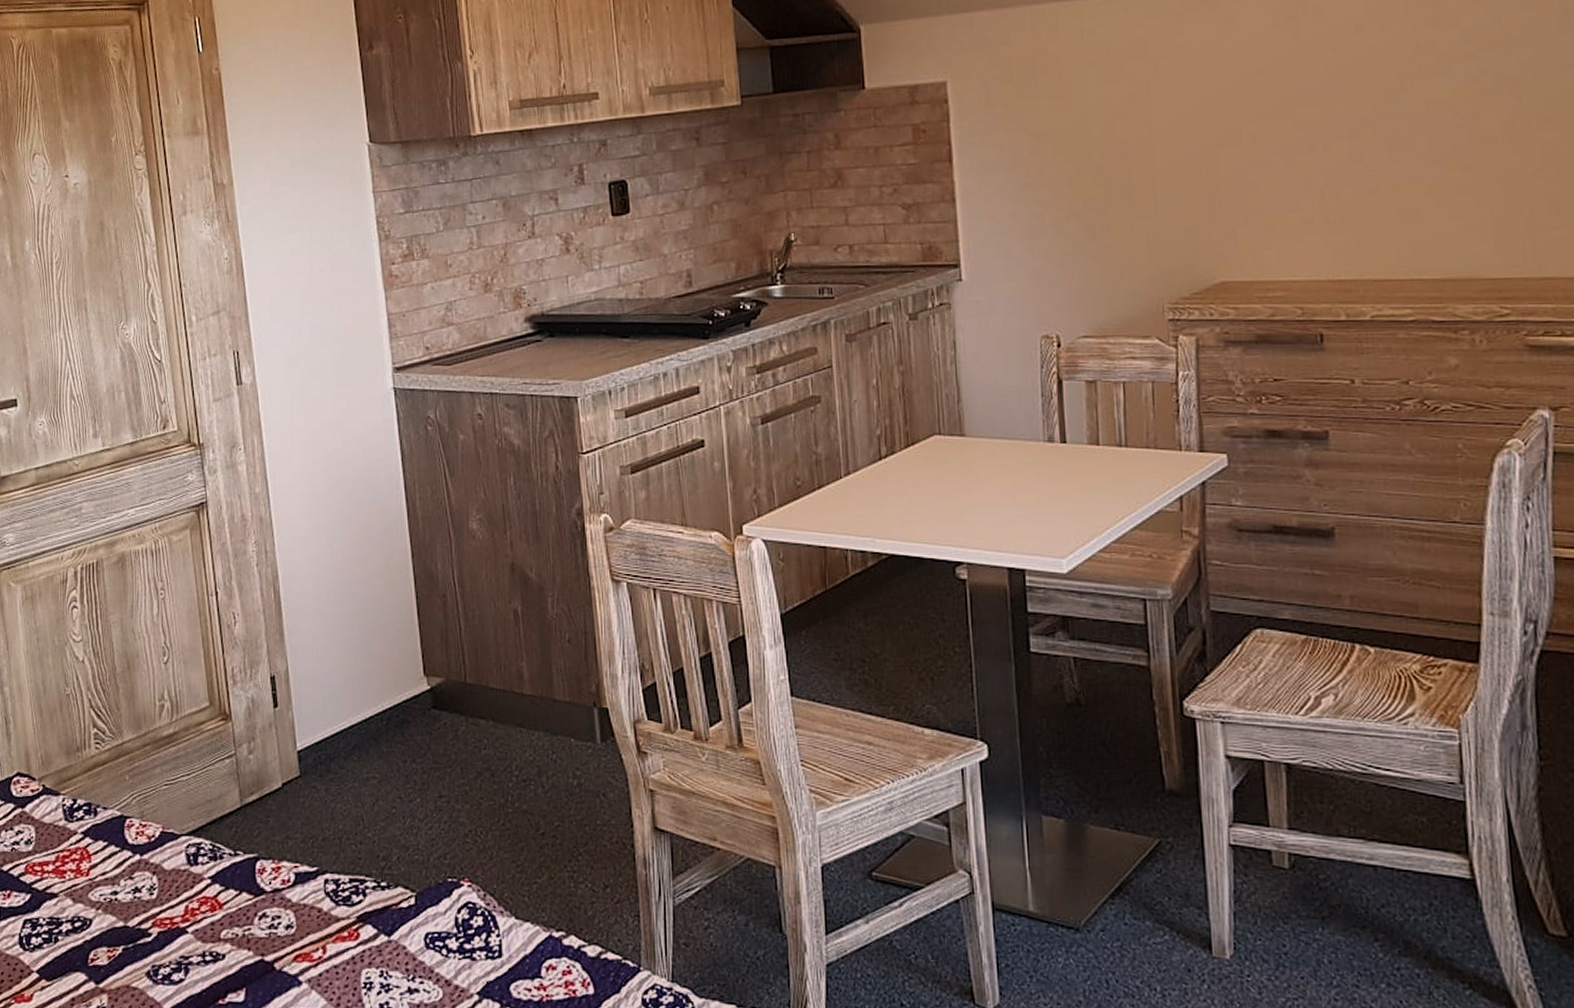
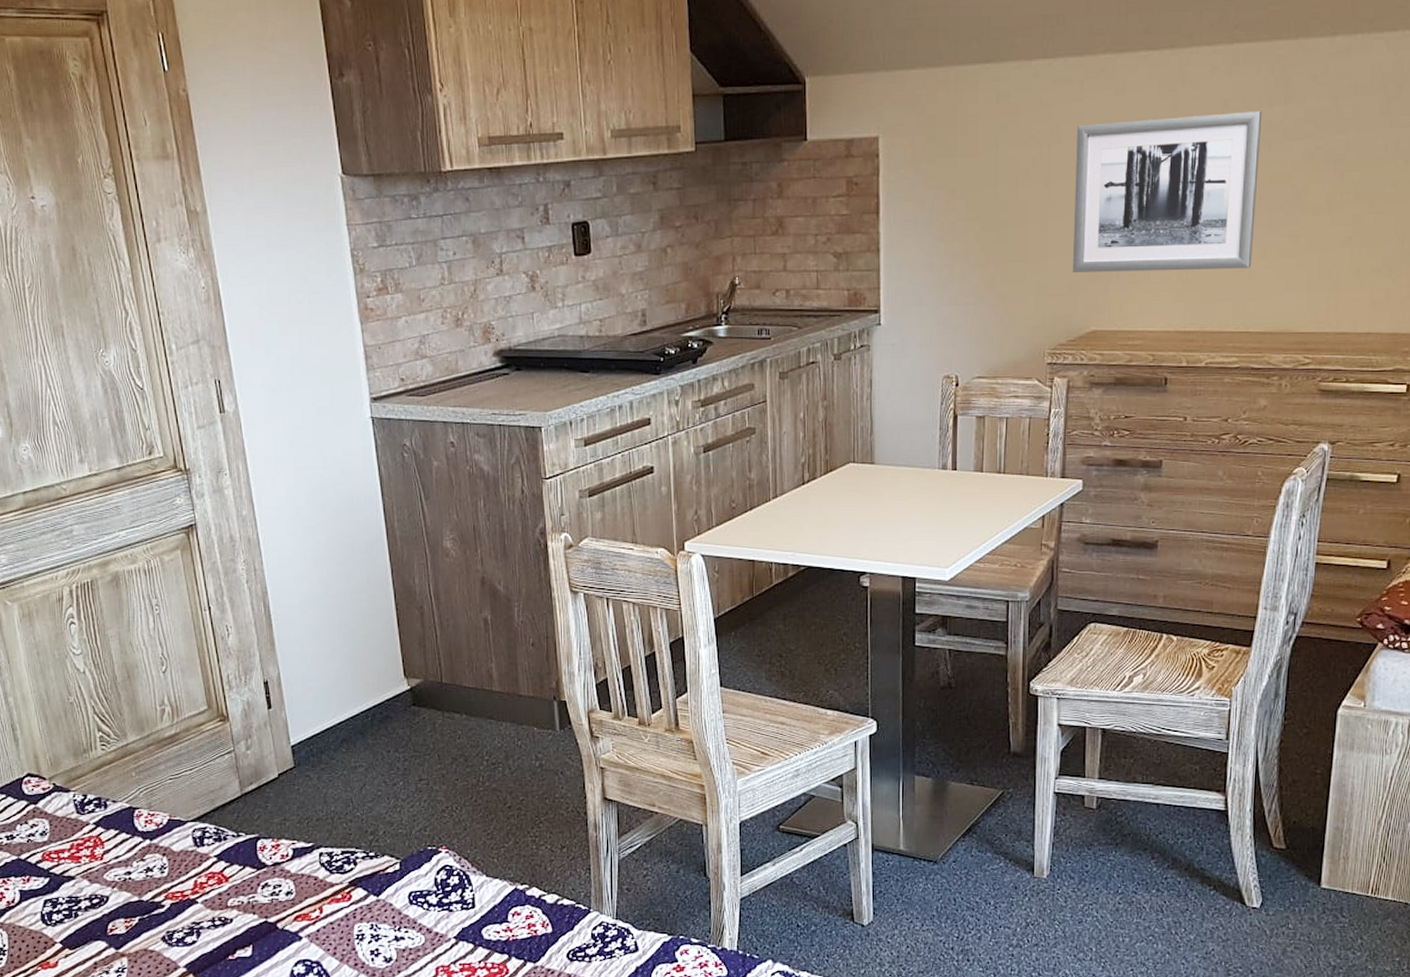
wall art: none [1179,34,1416,218] -> present [1073,111,1263,272]

